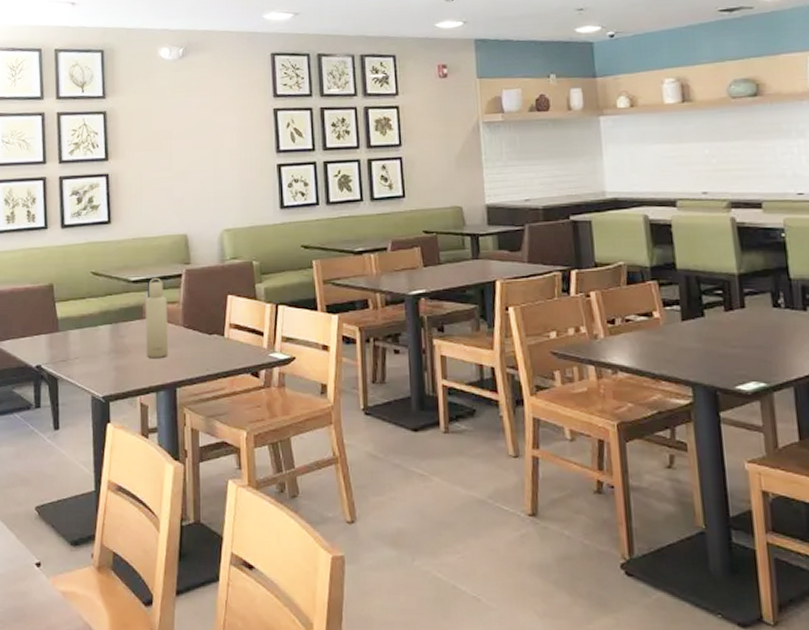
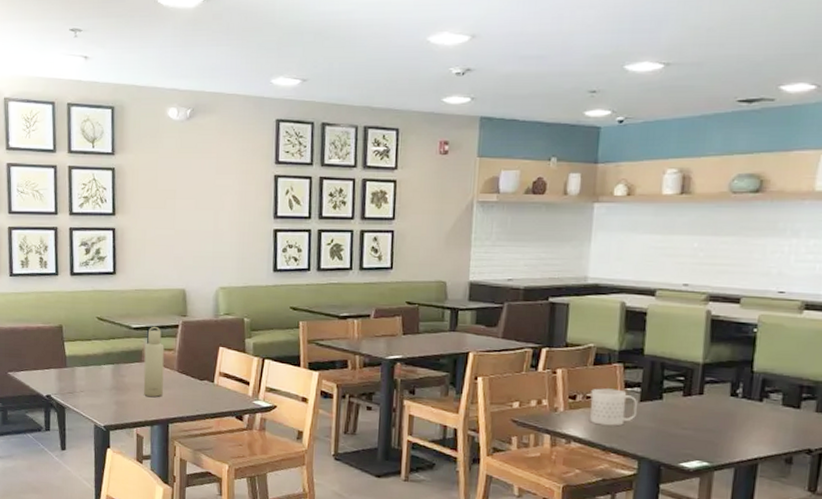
mug: none [629,309,682,350] -> present [589,388,638,427]

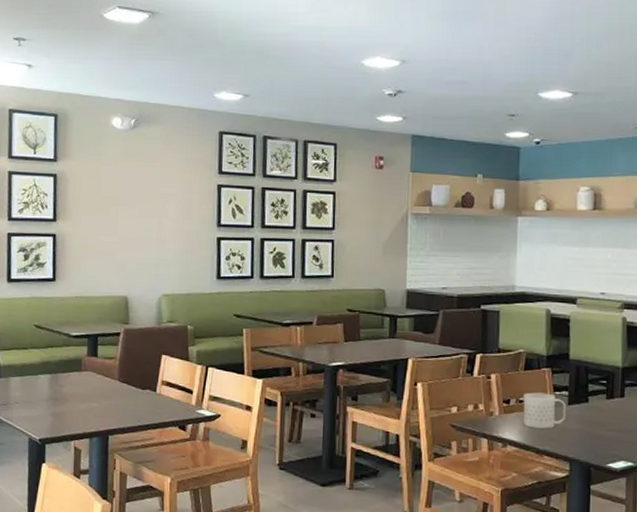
bottle: present [143,326,165,398] -> none [82,334,105,408]

